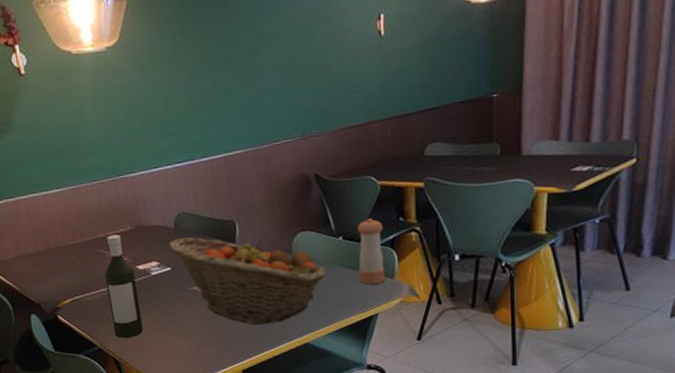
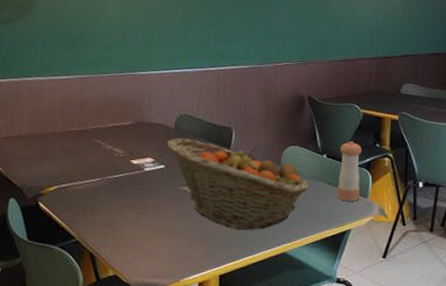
bottle: present [104,234,144,338] -> none [96,127,128,232]

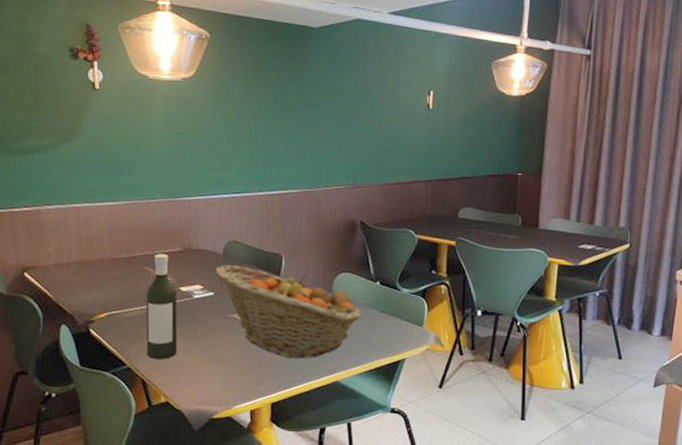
bottle: none [96,127,128,232] -> present [146,254,178,359]
pepper shaker: present [337,141,362,201] -> none [391,268,417,330]

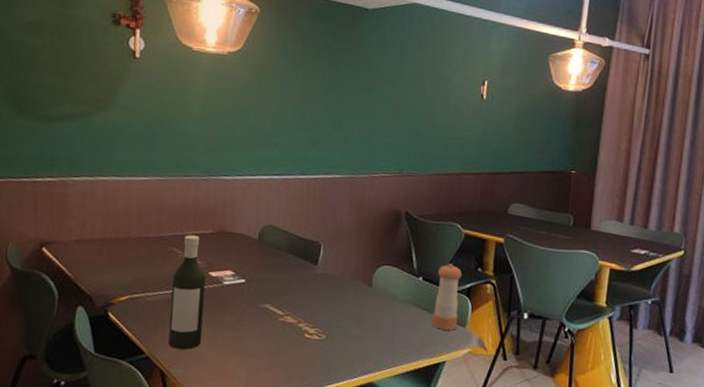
fruit basket: present [215,265,361,358] -> none [249,250,401,356]
pepper shaker: none [391,268,417,330] -> present [432,264,463,330]

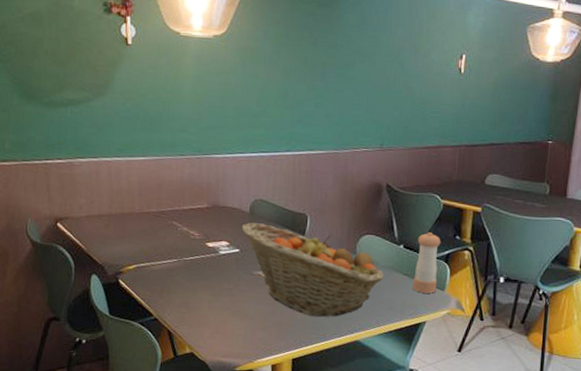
bottle: present [168,235,206,349] -> none [173,209,204,312]
fruit basket: none [249,250,401,356] -> present [241,223,384,317]

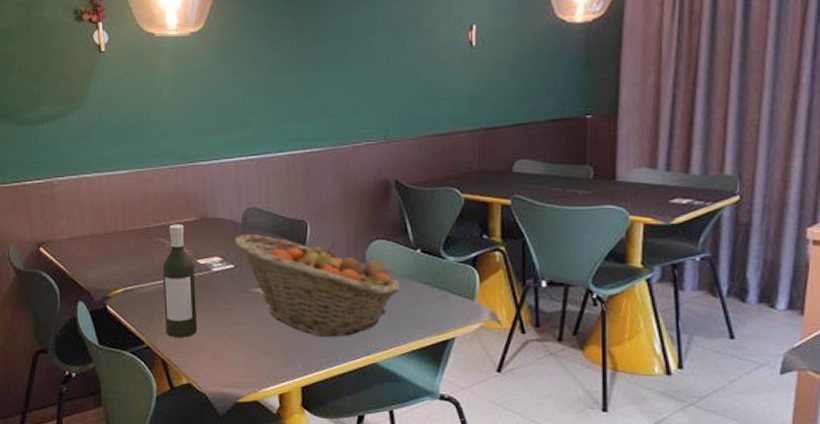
bottle: none [173,209,204,312] -> present [162,224,198,337]
pepper shaker: present [413,232,441,294] -> none [436,233,466,304]

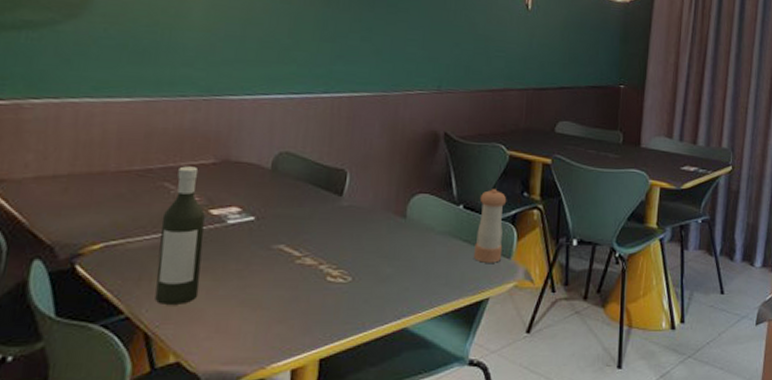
fruit basket: present [234,234,400,337] -> none [259,182,439,300]
pepper shaker: none [436,233,466,304] -> present [474,189,507,263]

